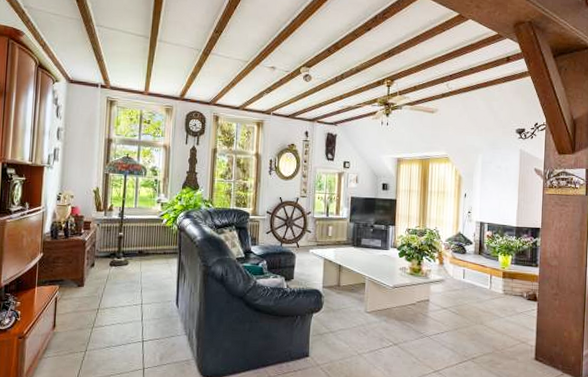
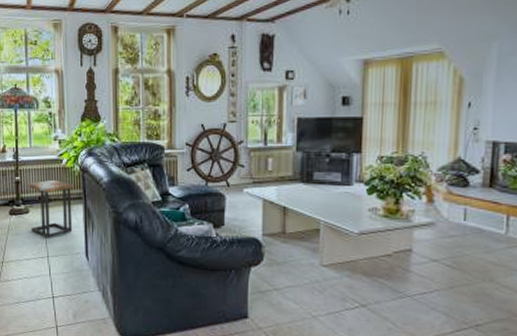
side table: none [128,237,170,288] -> present [28,180,73,238]

